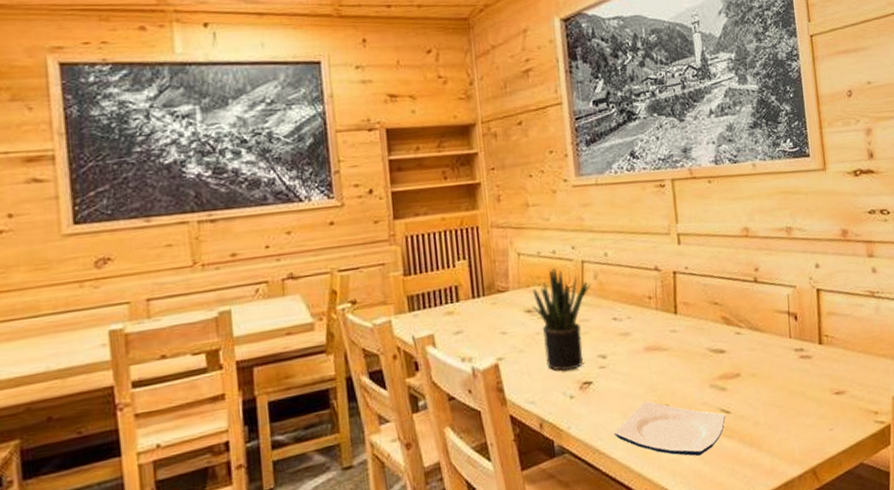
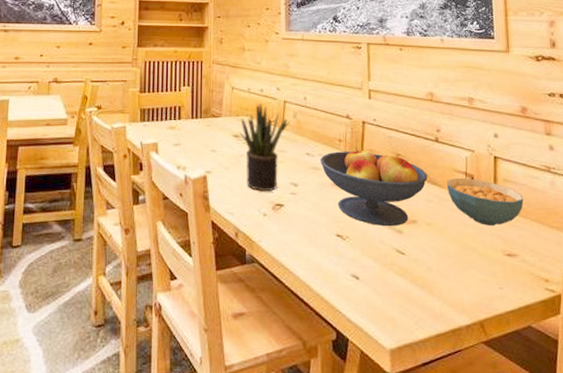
plate: present [614,401,726,456] -> none [299,230,400,288]
fruit bowl: none [629,302,749,387] -> present [320,147,428,227]
cereal bowl: none [769,317,849,366] -> present [447,177,524,226]

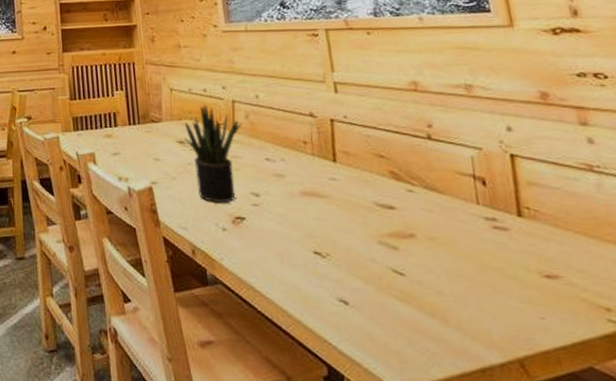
fruit bowl: present [320,147,428,227] -> none [283,149,423,242]
cereal bowl: present [447,177,524,226] -> none [449,181,561,240]

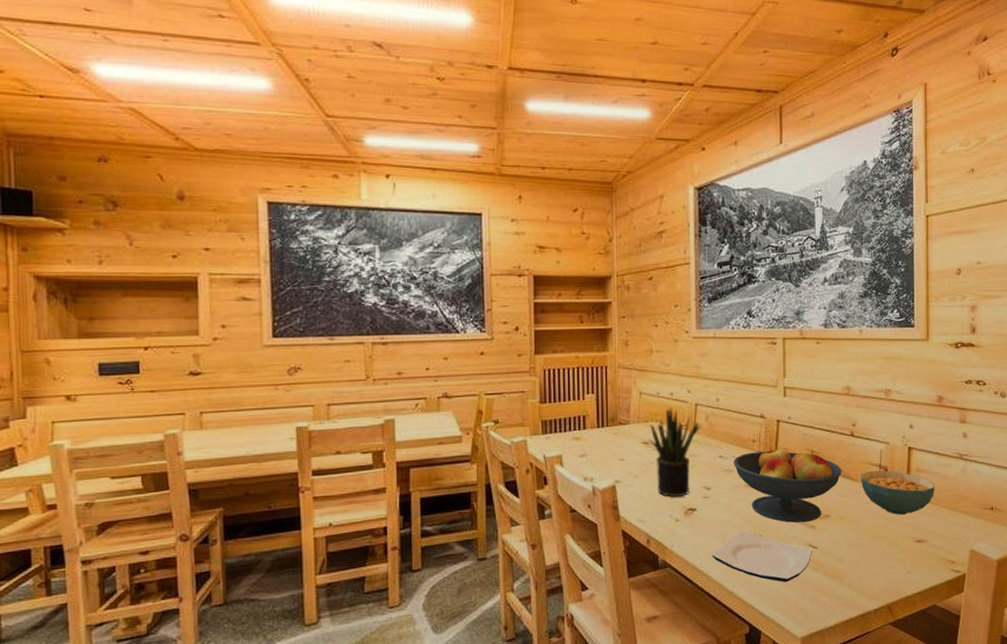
plate: none [270,246,399,315] -> present [712,530,813,582]
fruit bowl: none [283,149,423,242] -> present [734,446,842,523]
cereal bowl: none [449,181,561,240] -> present [861,470,935,515]

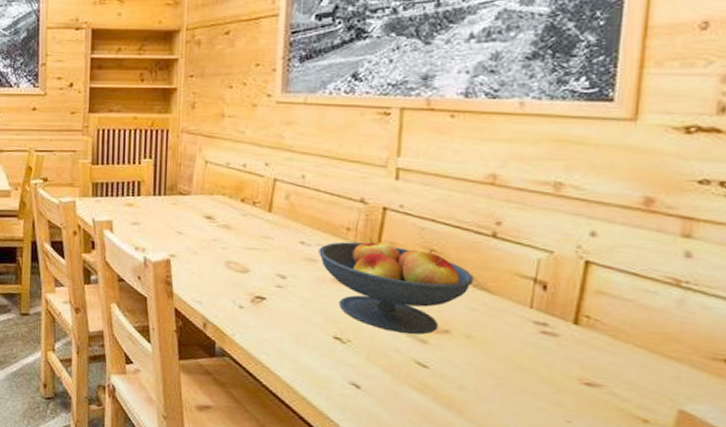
potted plant: present [649,407,702,498] -> none [213,180,280,282]
plate: present [712,530,813,582] -> none [282,330,421,400]
cereal bowl: present [861,470,935,515] -> none [502,283,626,347]

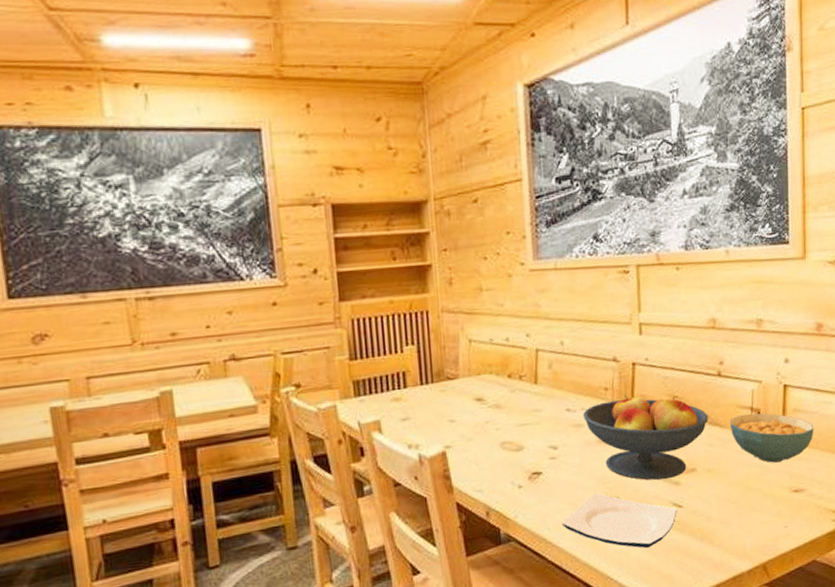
plate: none [282,330,421,400] -> present [562,493,677,548]
cereal bowl: none [502,283,626,347] -> present [730,413,814,463]

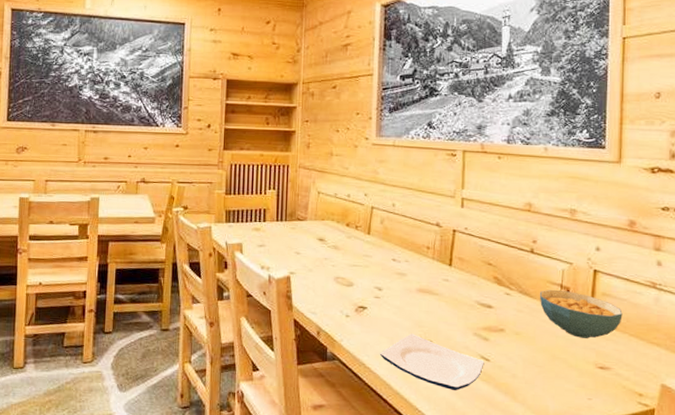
fruit bowl: present [583,394,709,480] -> none [407,255,519,334]

